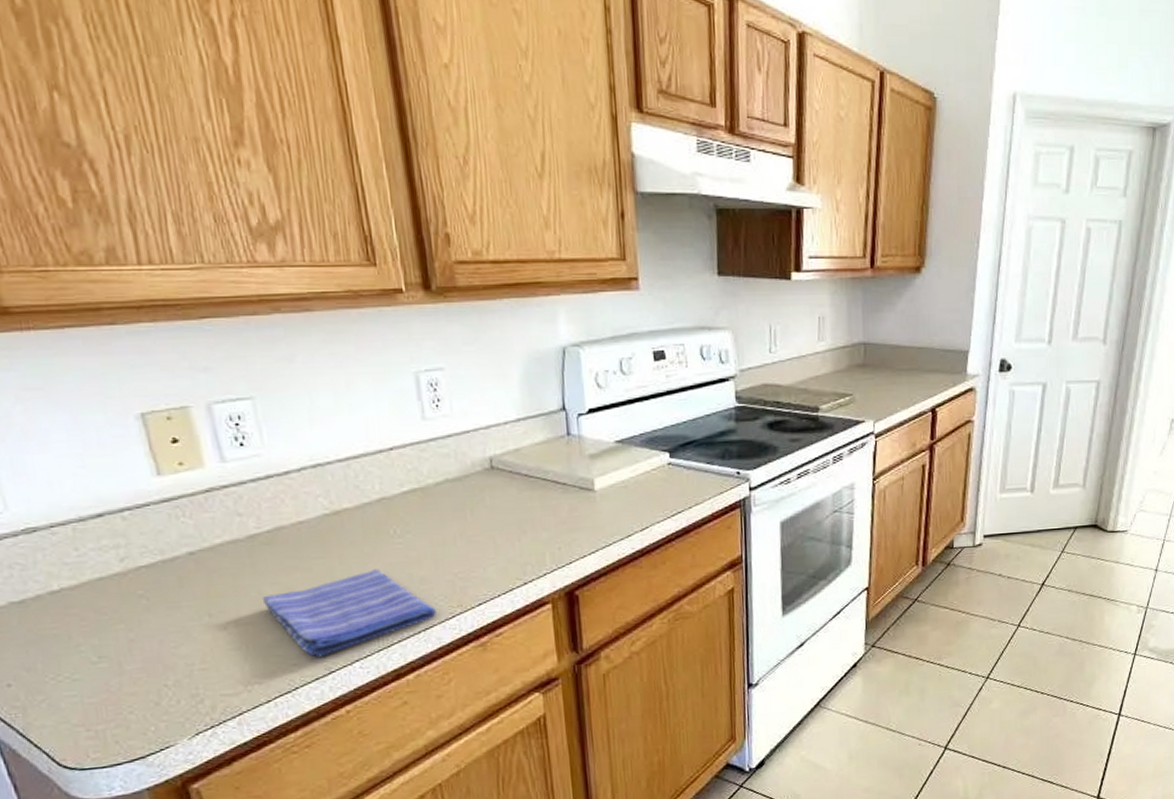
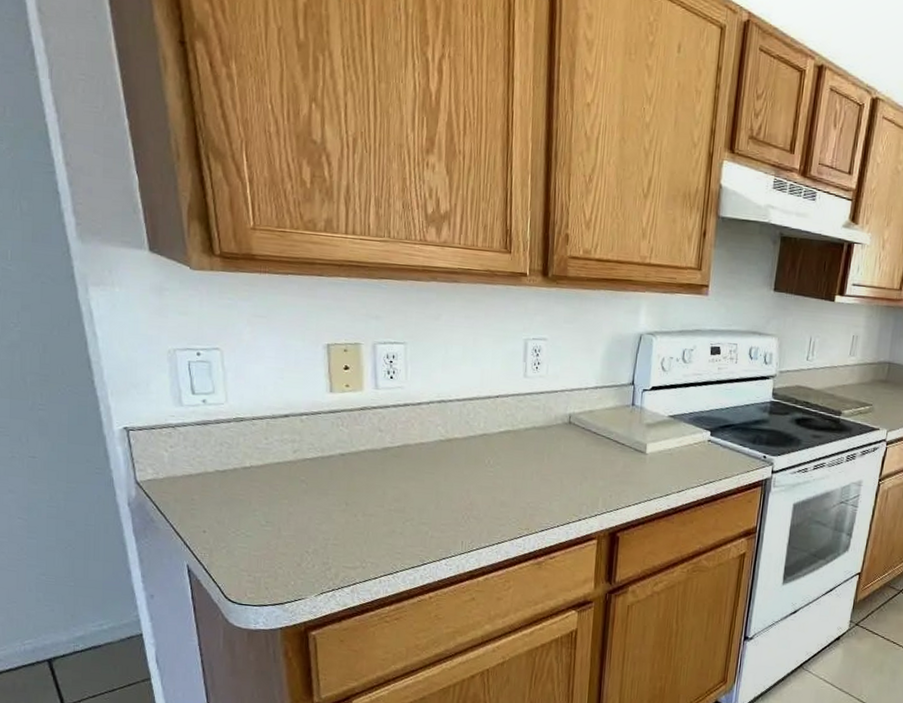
dish towel: present [262,569,436,657] -> none [385,489,509,551]

